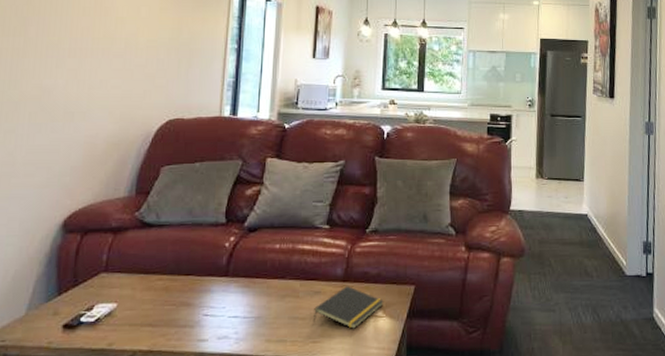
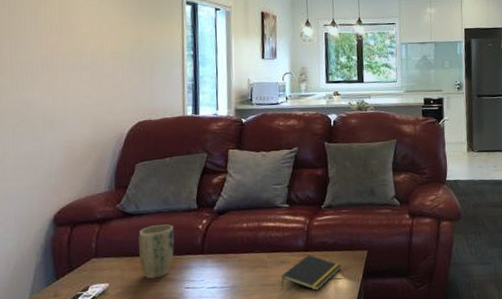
plant pot: none [154,239,197,302] -> present [138,224,175,280]

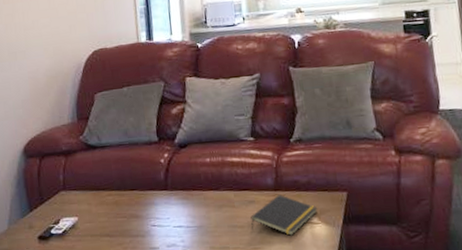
plant pot: present [138,224,175,280] -> none [102,157,138,215]

